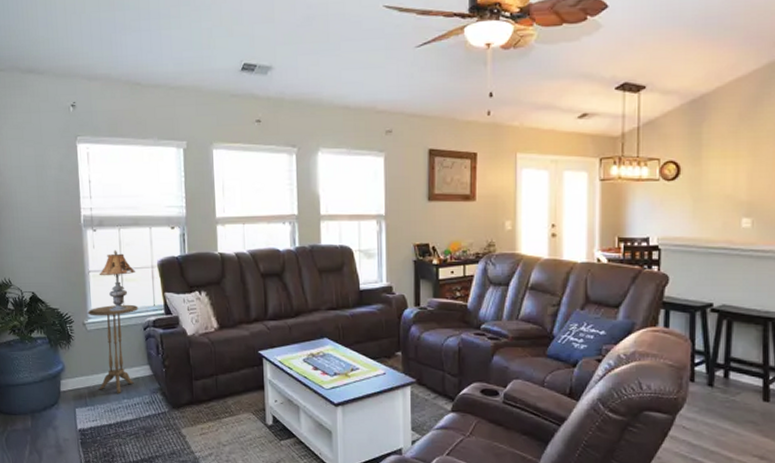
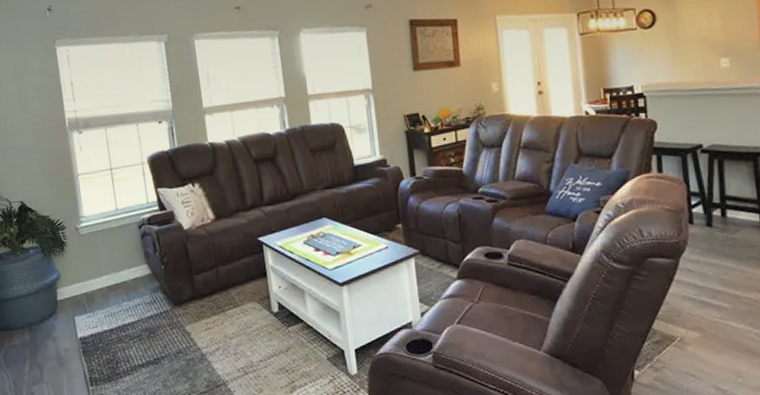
side table: present [87,304,138,394] -> none [79,203,133,297]
table lamp: present [99,250,136,312] -> none [88,150,126,213]

